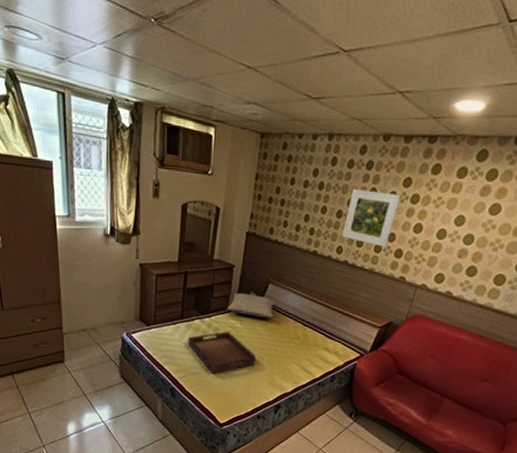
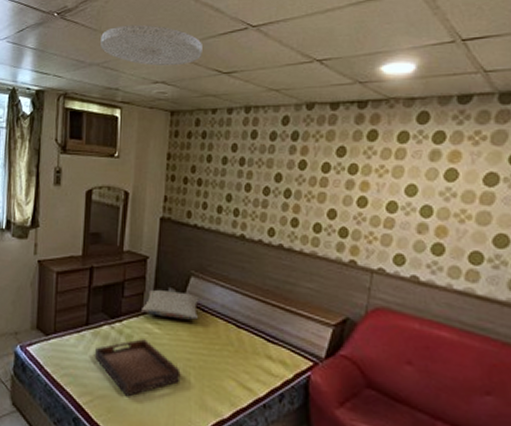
ceiling light: none [197,39,295,87] -> present [100,24,202,66]
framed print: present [342,189,400,247] -> none [272,162,335,226]

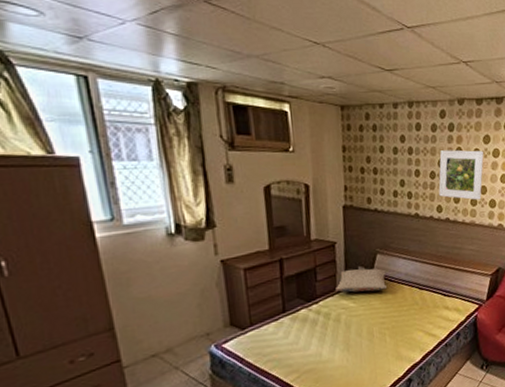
serving tray: present [95,339,181,397] -> none [296,314,378,366]
ceiling light: present [100,24,202,66] -> none [256,16,365,62]
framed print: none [272,162,335,226] -> present [438,150,484,200]

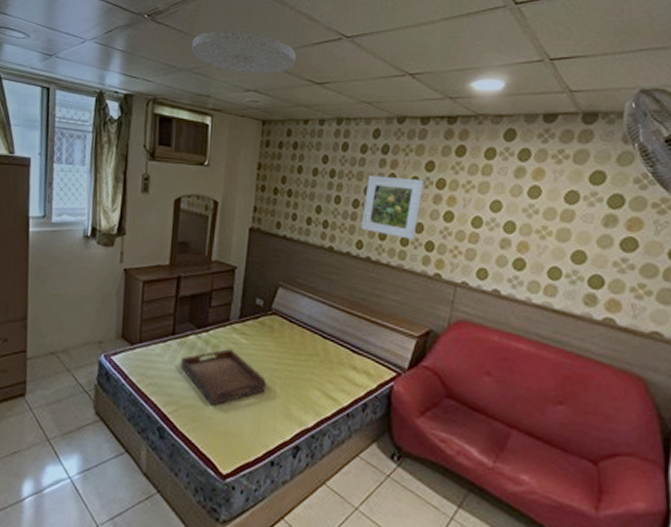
ceiling light: none [256,16,365,62] -> present [192,30,296,74]
serving tray: none [296,314,378,366] -> present [181,349,267,407]
pillow: present [334,268,387,293] -> none [227,299,287,331]

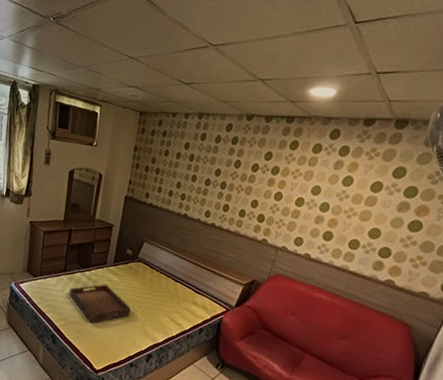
ceiling light: present [192,30,296,74] -> none [87,34,171,74]
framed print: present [361,176,424,240] -> none [210,161,262,213]

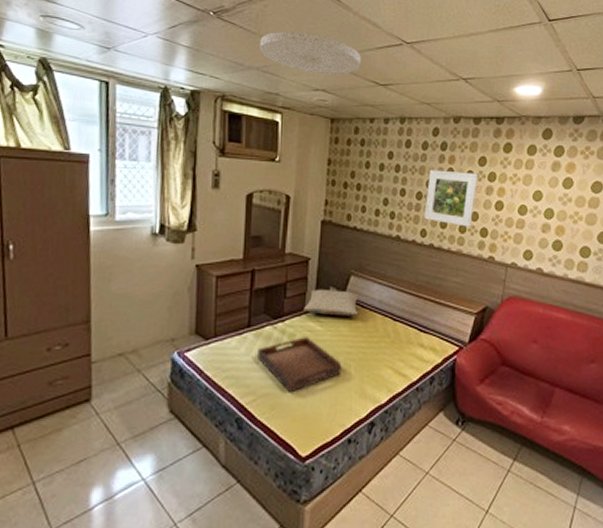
ceiling light: none [87,34,171,74] -> present [260,31,361,75]
pillow: none [105,249,149,274] -> present [302,289,359,316]
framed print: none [210,161,262,213] -> present [424,170,478,227]

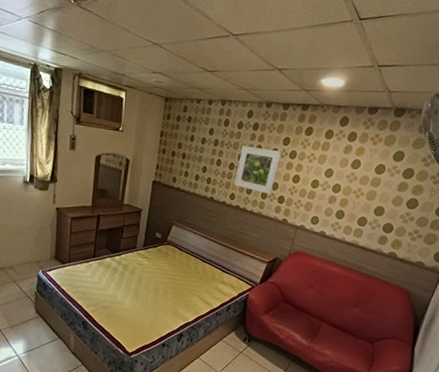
serving tray: present [258,337,342,393] -> none [100,268,162,308]
ceiling light: present [260,31,361,75] -> none [111,19,194,61]
pillow: present [302,289,359,316] -> none [134,233,178,256]

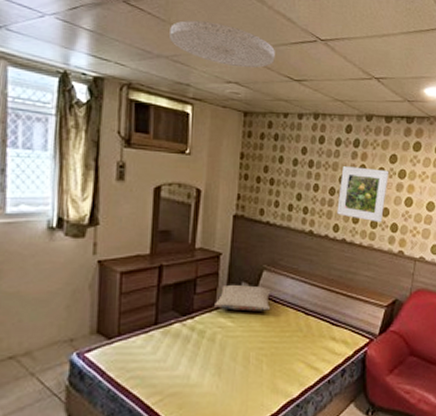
ceiling light: none [111,19,194,61] -> present [170,20,275,68]
pillow: none [134,233,178,256] -> present [213,284,271,312]

